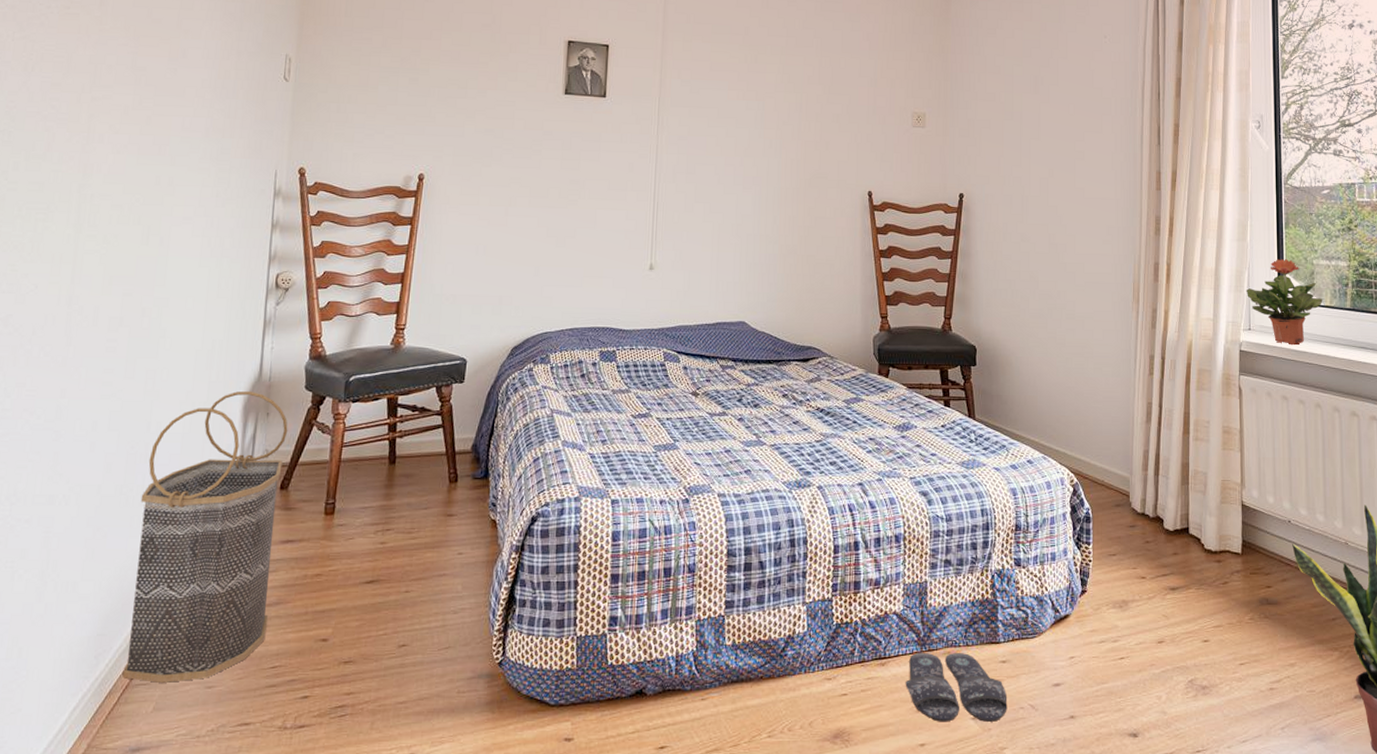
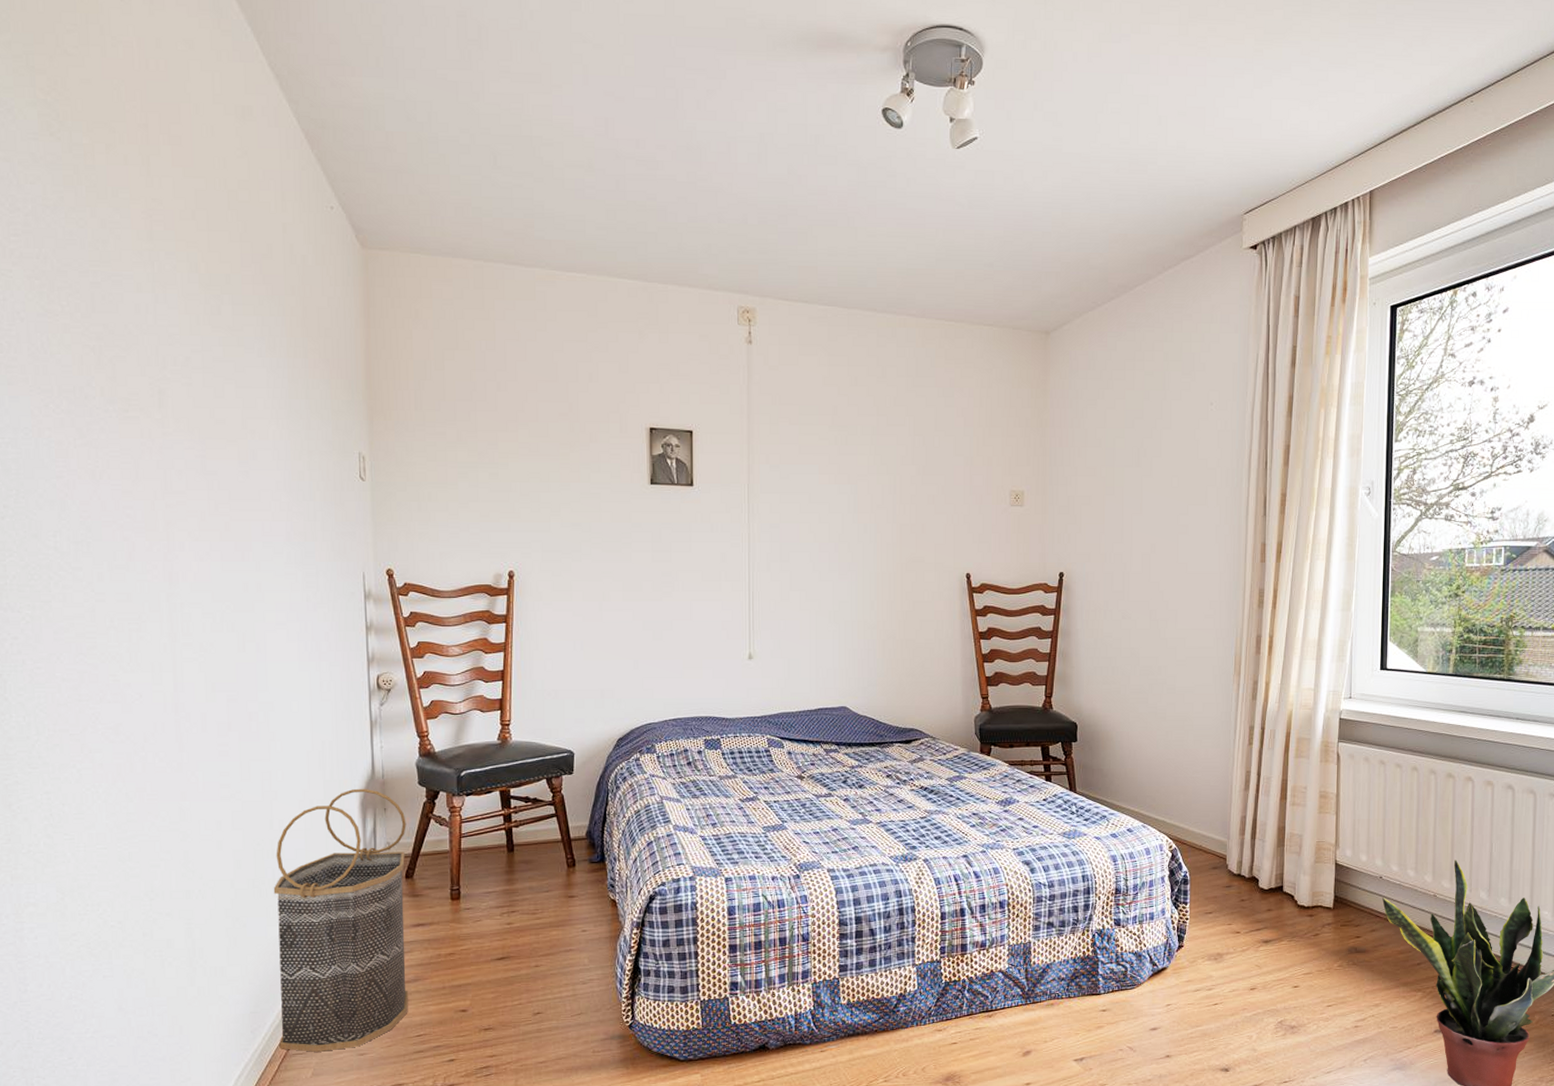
slippers: present [905,652,1008,722] -> none [1011,1004,1108,1064]
potted plant: present [1246,259,1323,345] -> none [1348,627,1425,711]

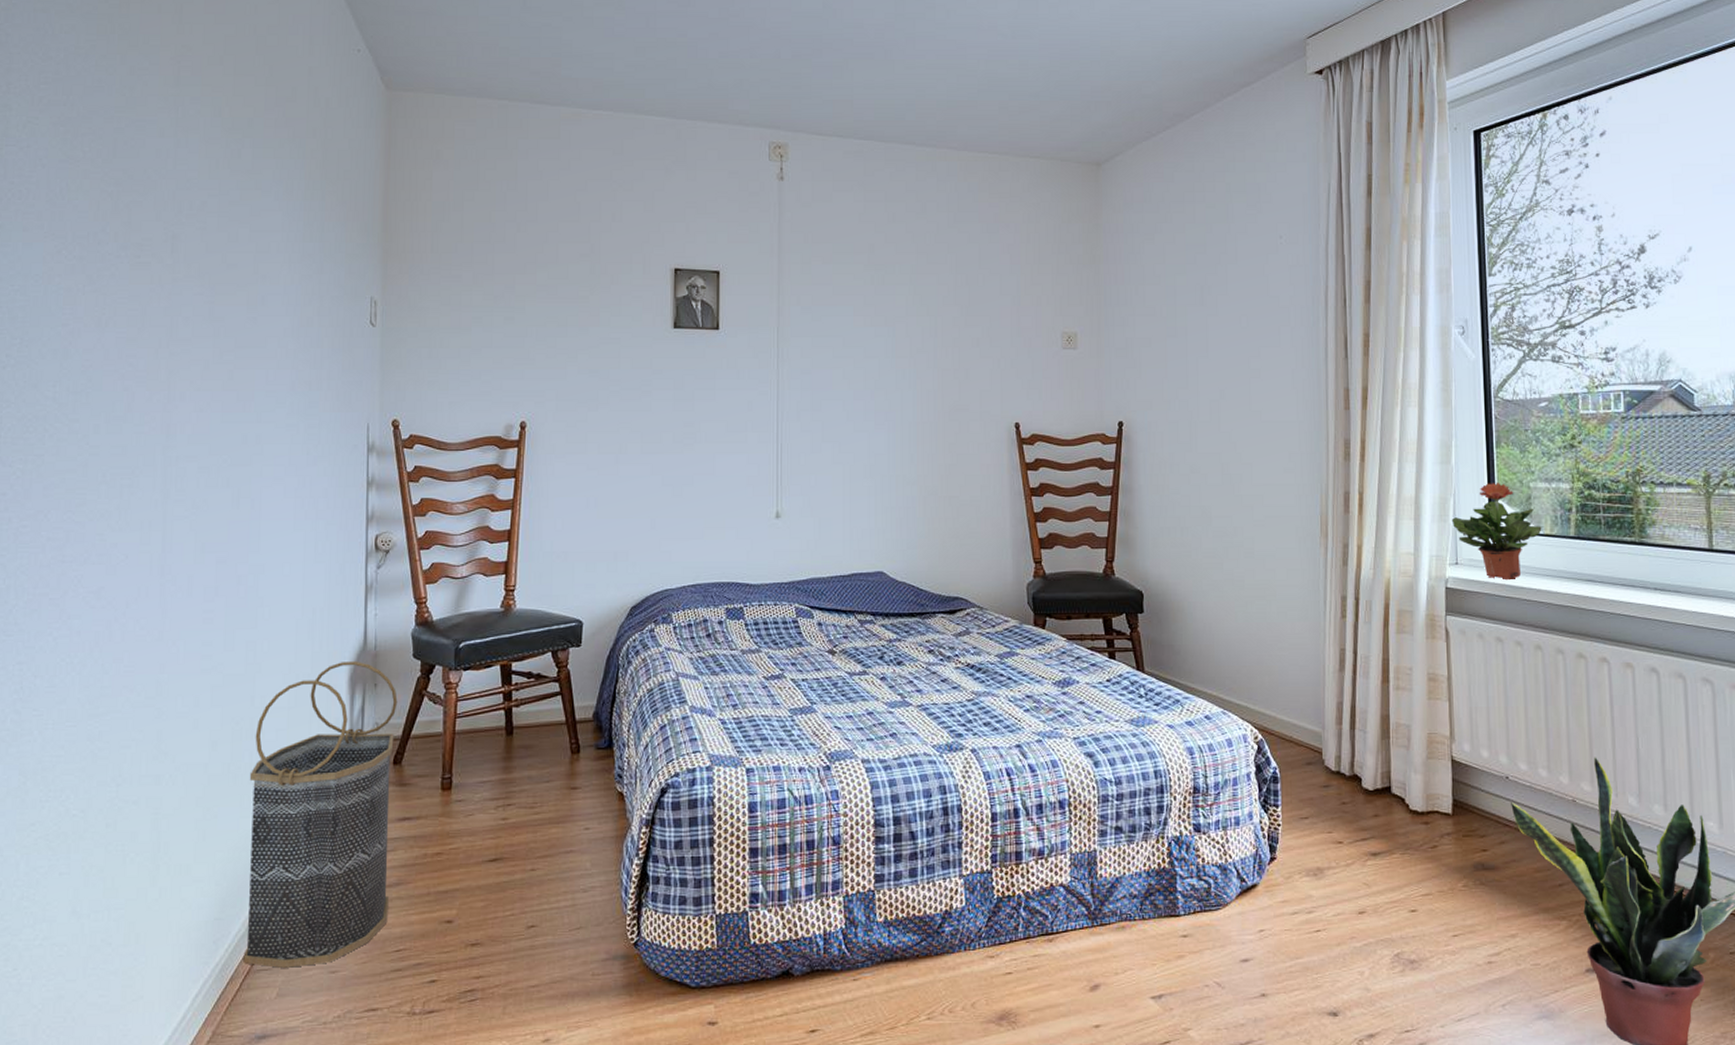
potted plant: none [1348,627,1425,711] -> present [1451,483,1542,579]

